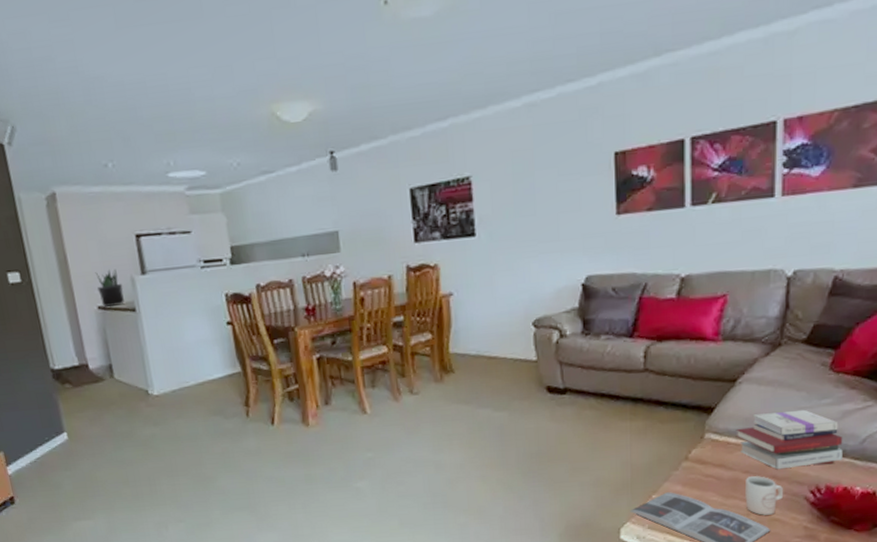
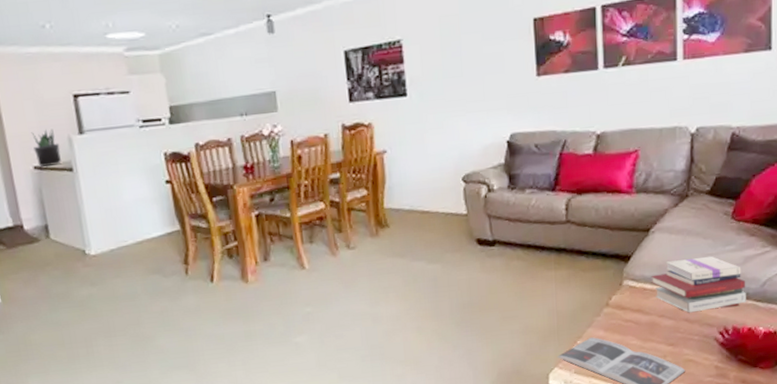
mug: present [745,476,784,515] -> none [661,319,696,357]

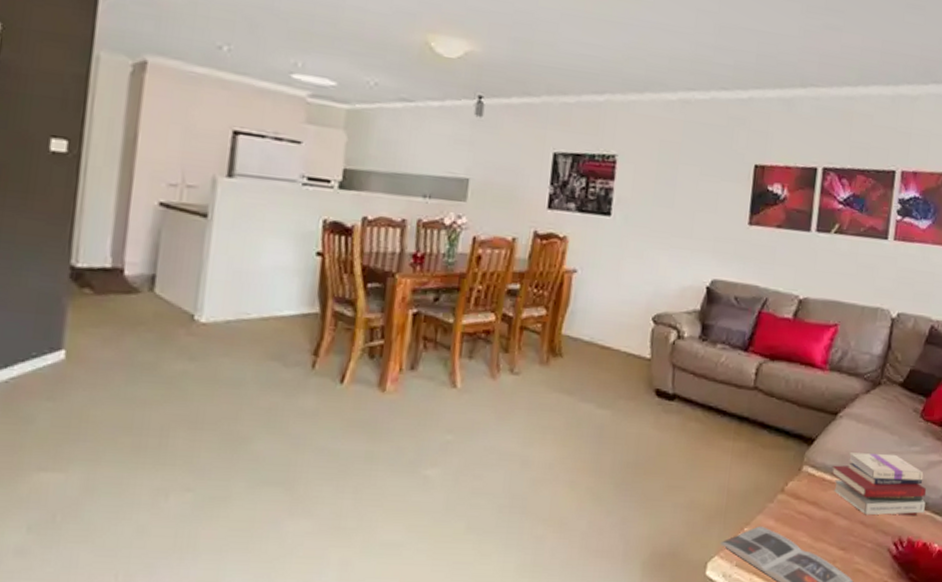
planter: present [31,129,61,167] -> none [165,162,200,206]

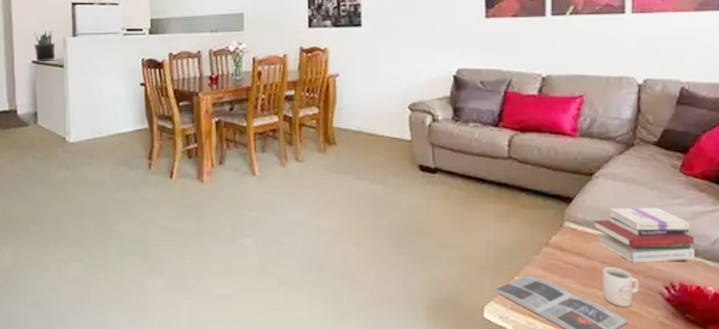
planter: none [165,162,200,206] -> present [34,30,56,61]
mug: none [833,519,870,565] -> present [603,267,640,307]

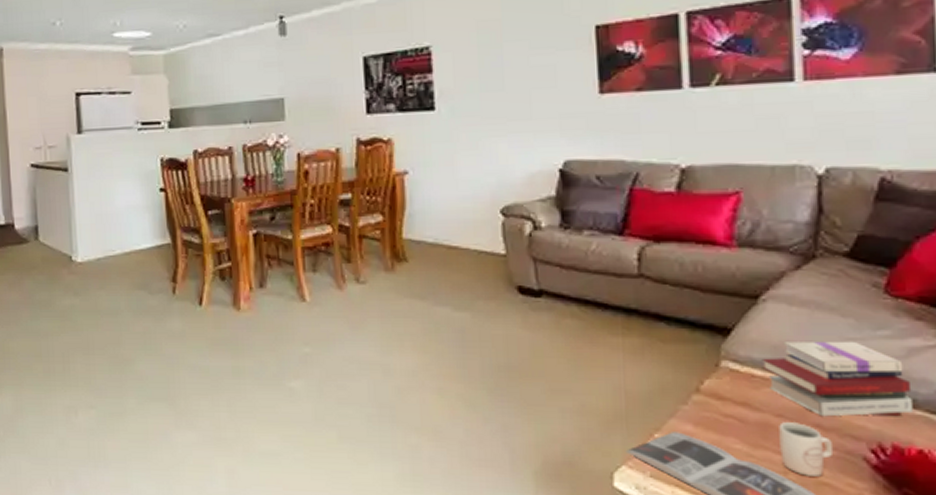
planter: present [34,30,56,61] -> none [32,126,58,165]

